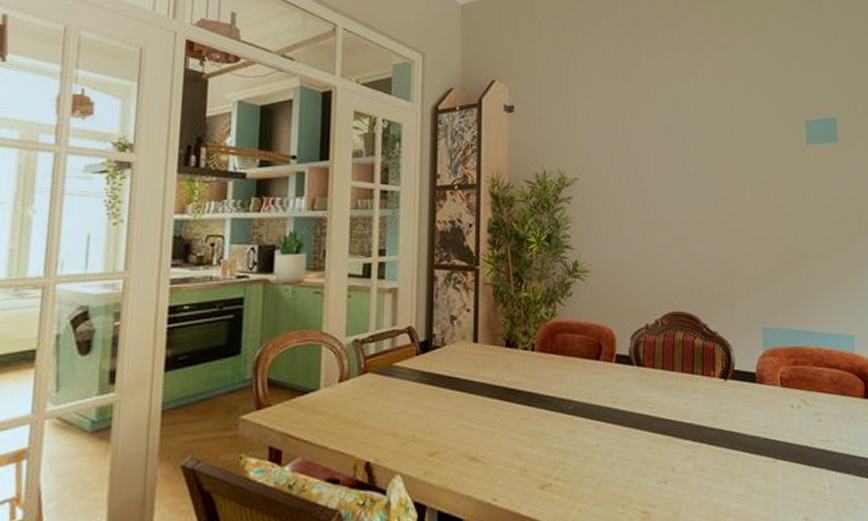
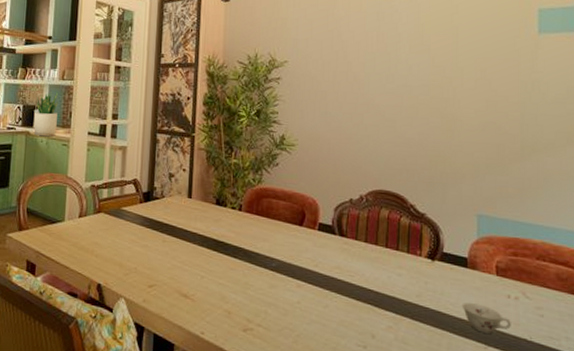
teacup: none [752,418,795,447] -> present [461,302,511,334]

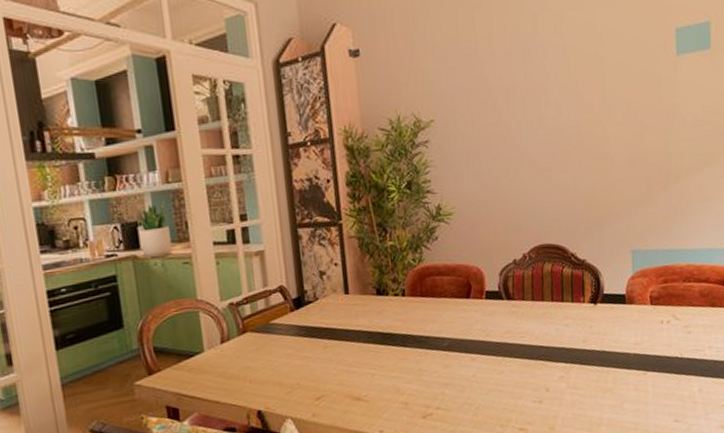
teacup: present [461,302,511,334] -> none [623,335,665,361]

